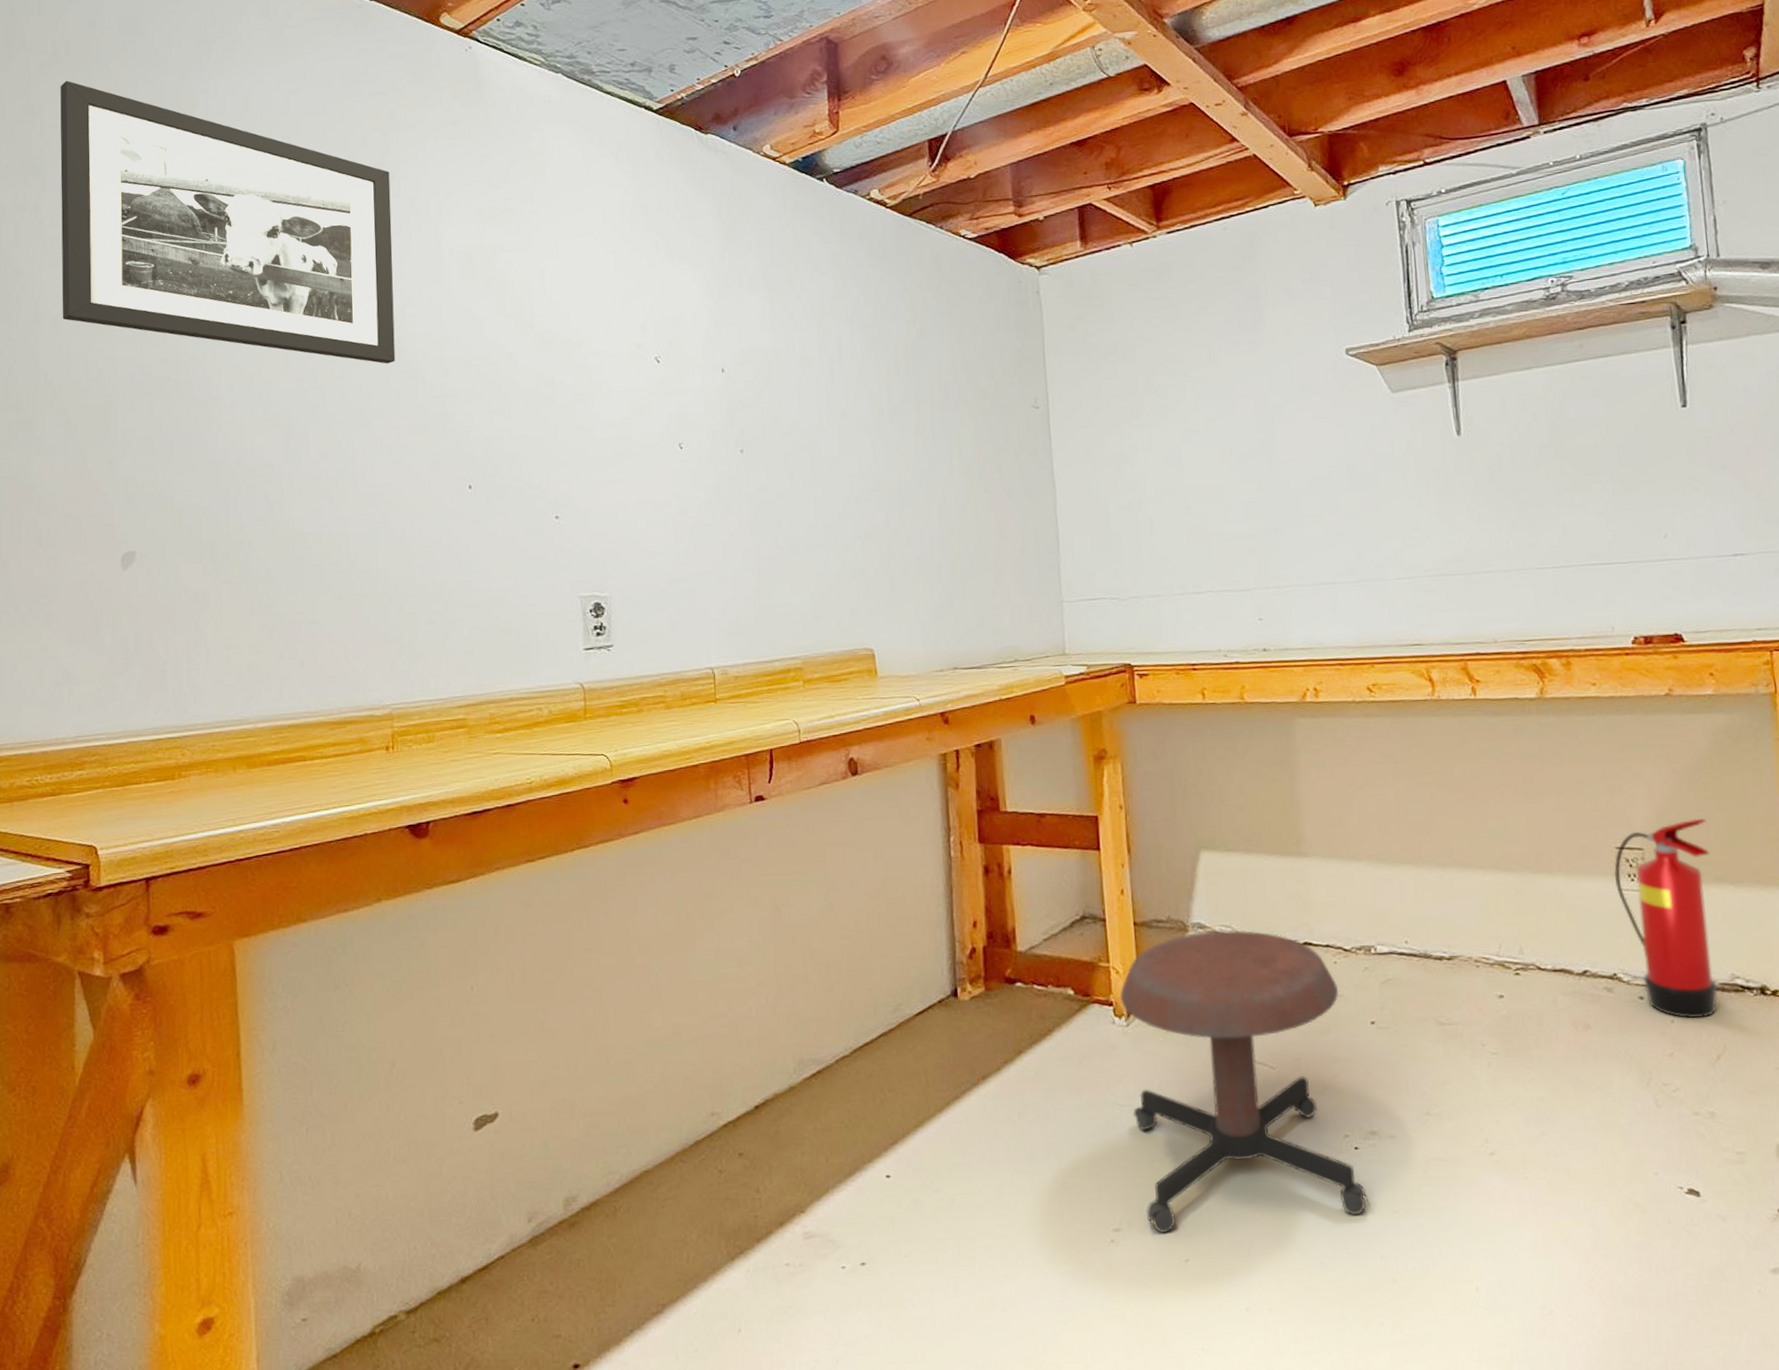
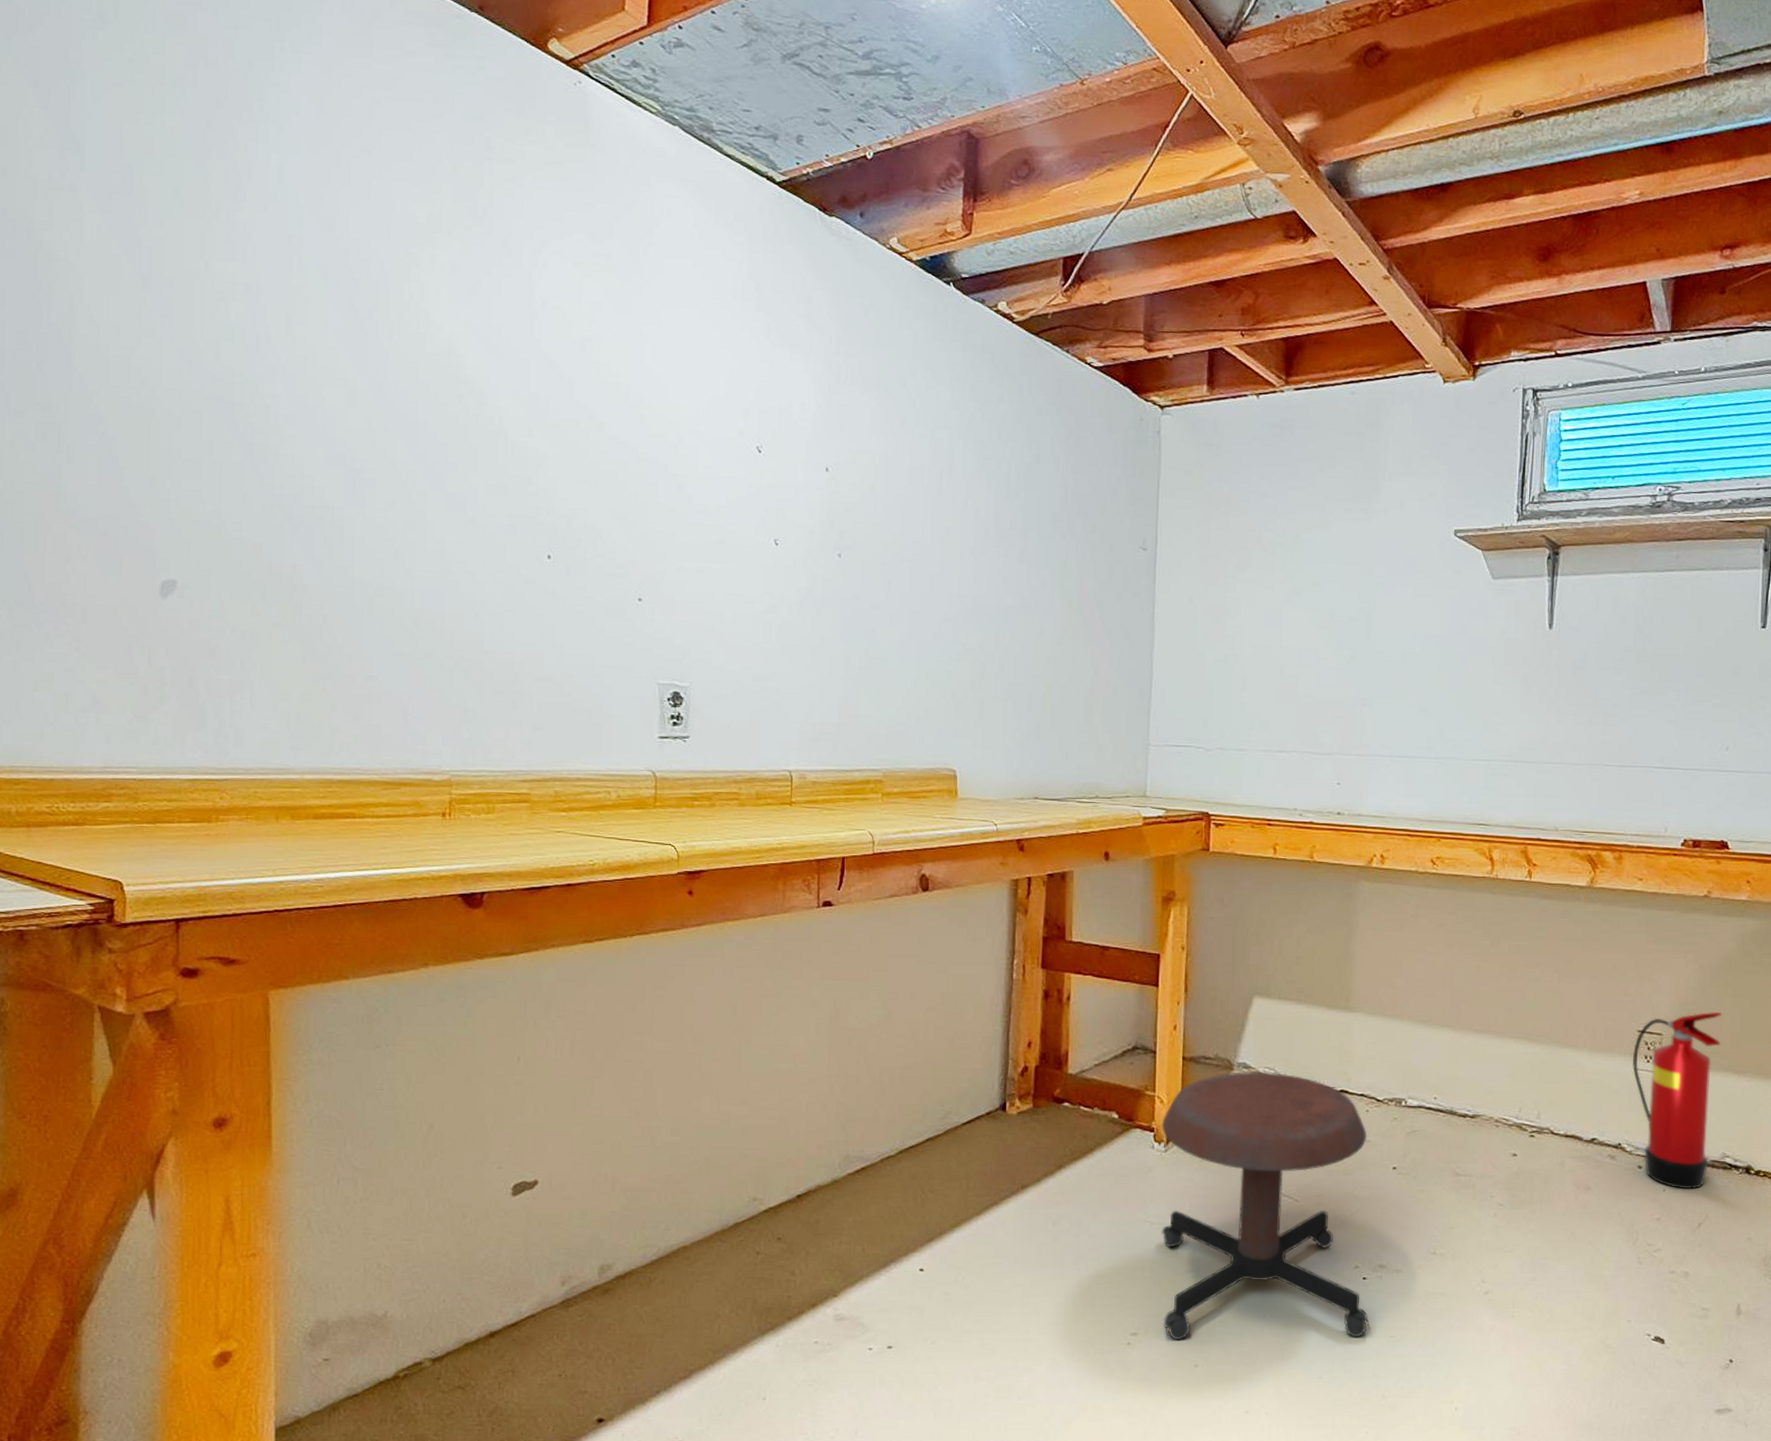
picture frame: present [60,80,396,364] -> none [101,48,481,416]

